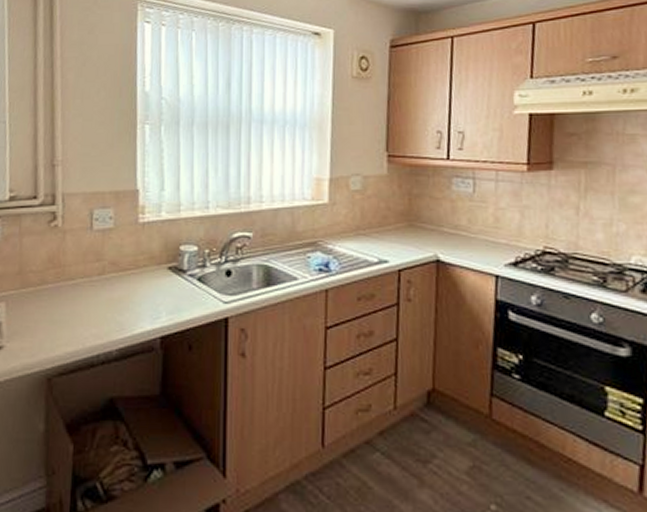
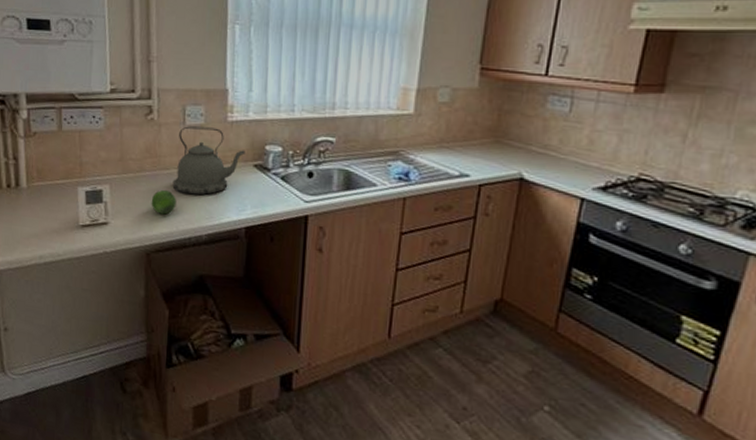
fruit: none [53,304,83,331] -> present [151,190,177,215]
kettle: none [78,231,158,306] -> present [172,126,245,195]

